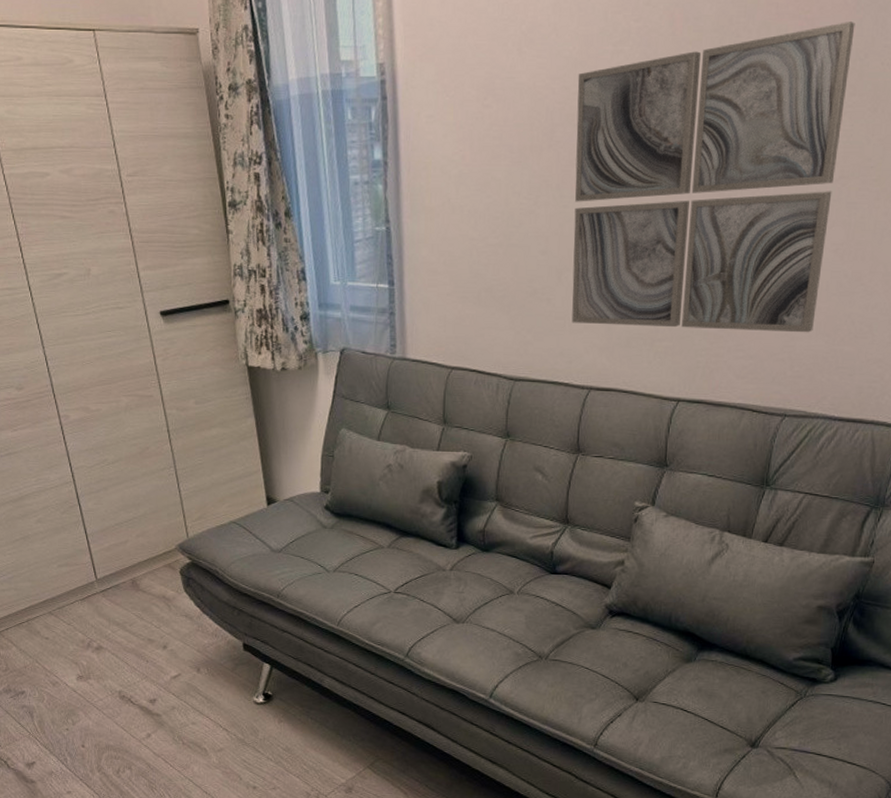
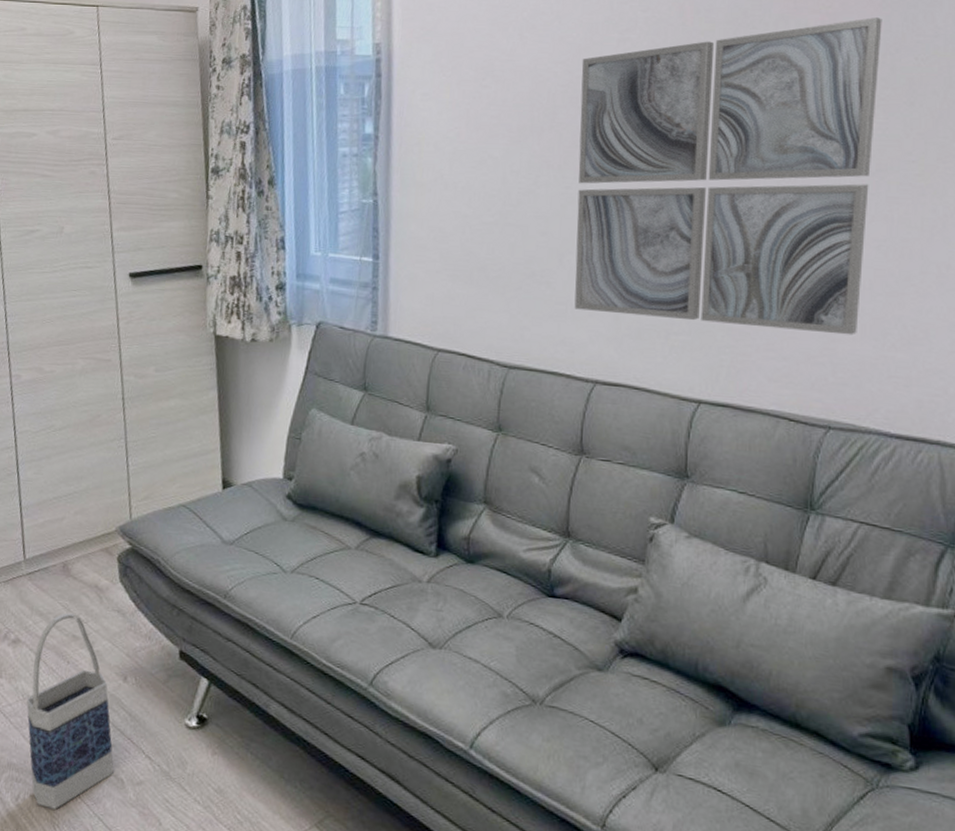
bag: none [114,621,197,777] -> present [26,613,114,809]

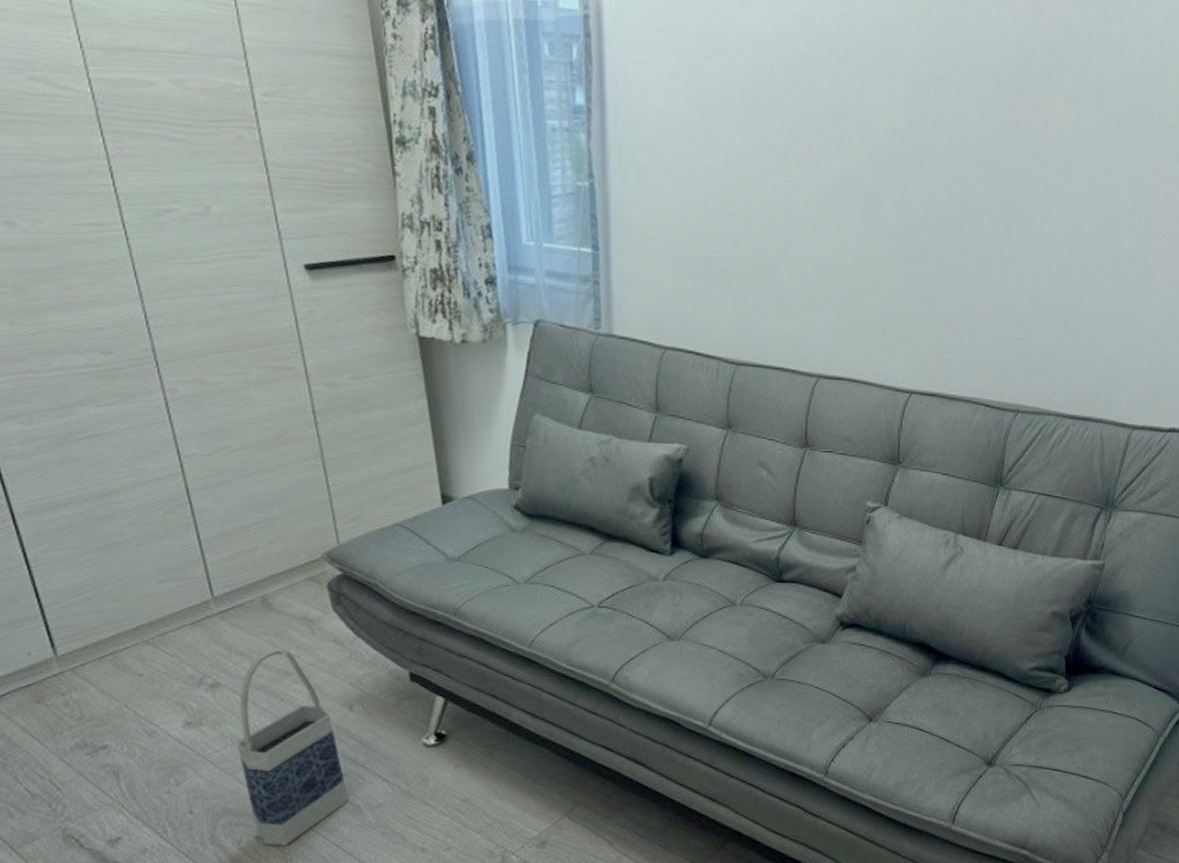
wall art: present [574,17,882,335] -> none [799,10,1080,326]

